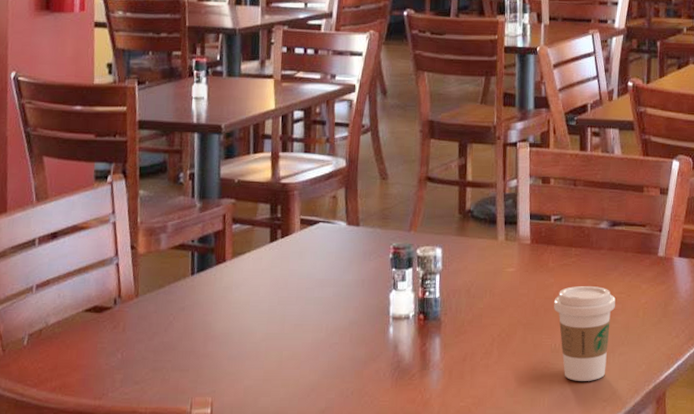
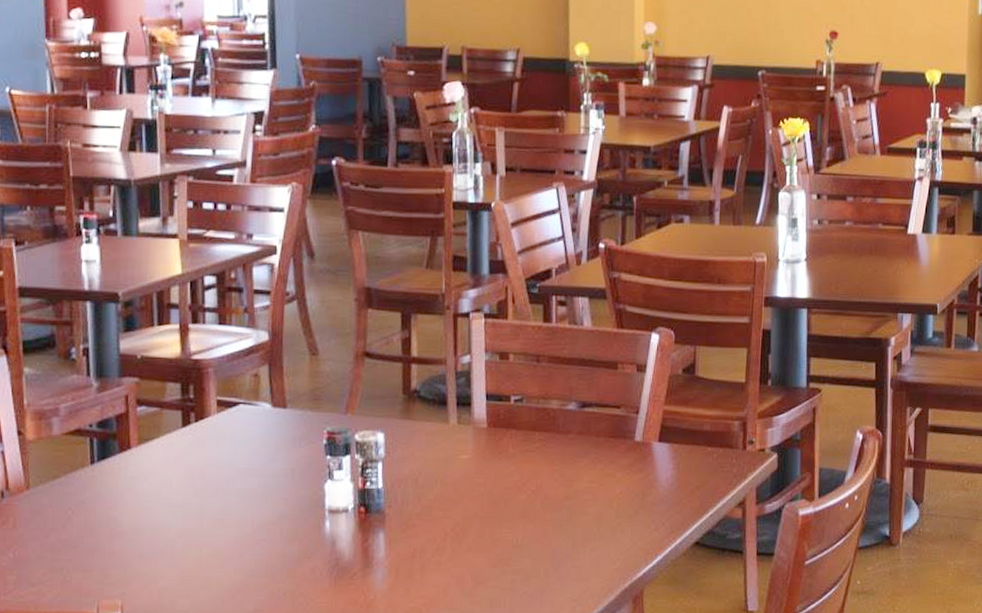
coffee cup: present [554,285,615,381] -> none [515,474,586,579]

